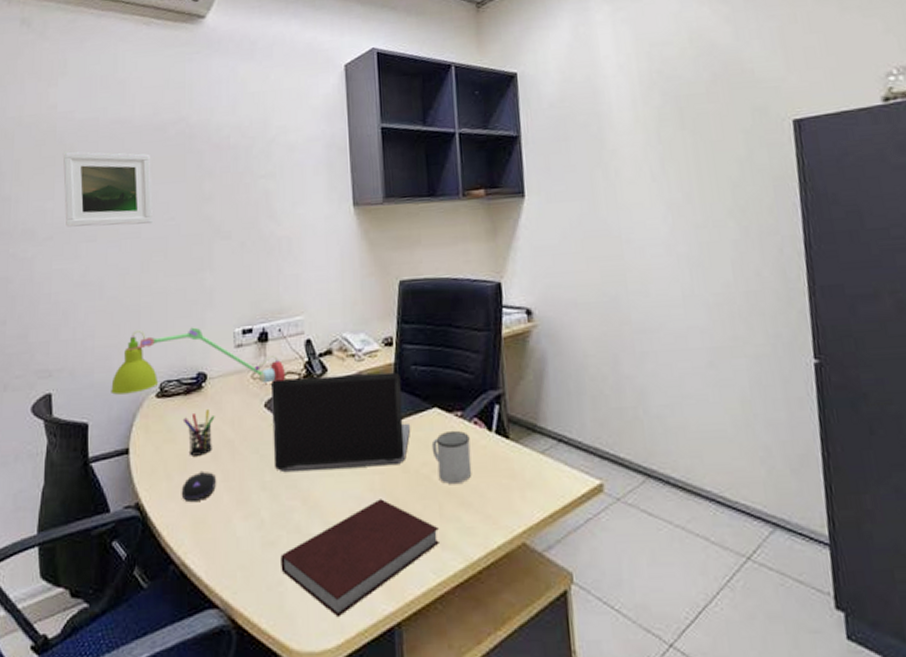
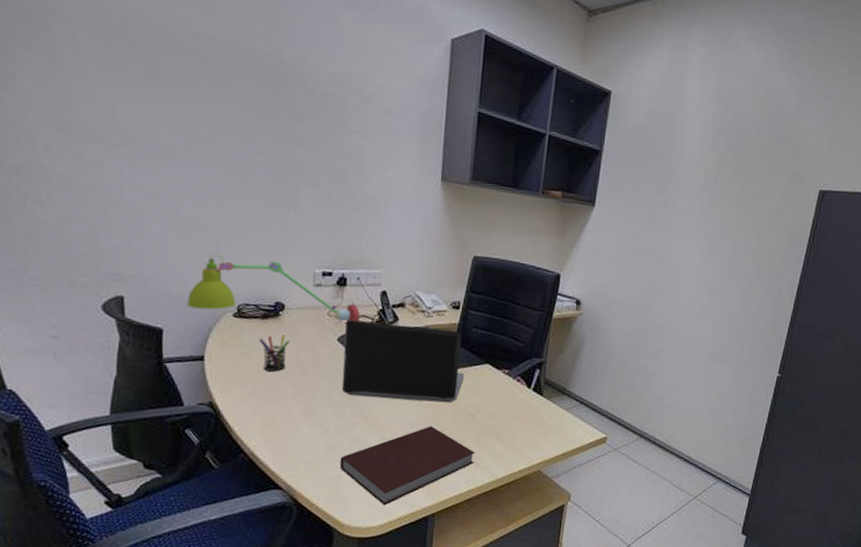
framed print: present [62,151,153,227] -> none [135,55,238,154]
computer mouse: present [181,470,216,503] -> none [253,384,287,408]
mug: present [431,430,472,484] -> none [479,383,512,423]

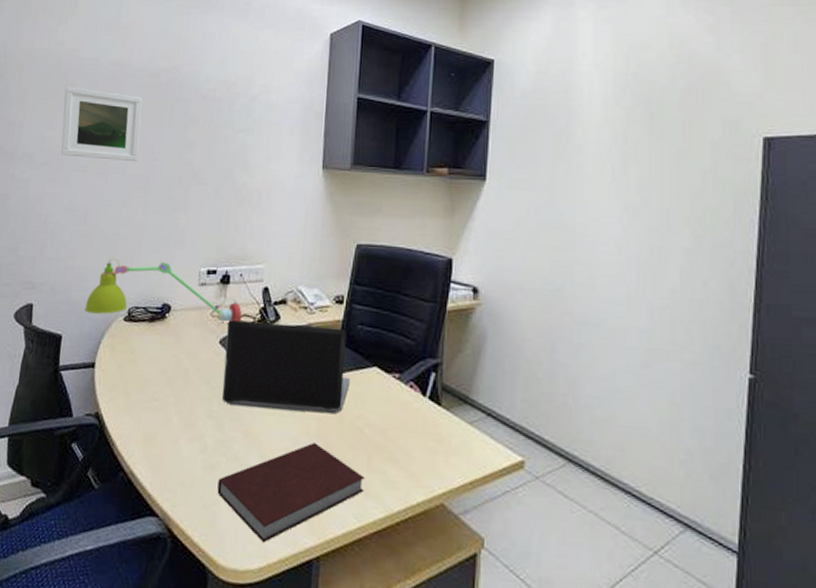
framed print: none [135,55,238,154] -> present [61,86,143,162]
pen holder: present [258,335,290,372] -> none [145,338,174,379]

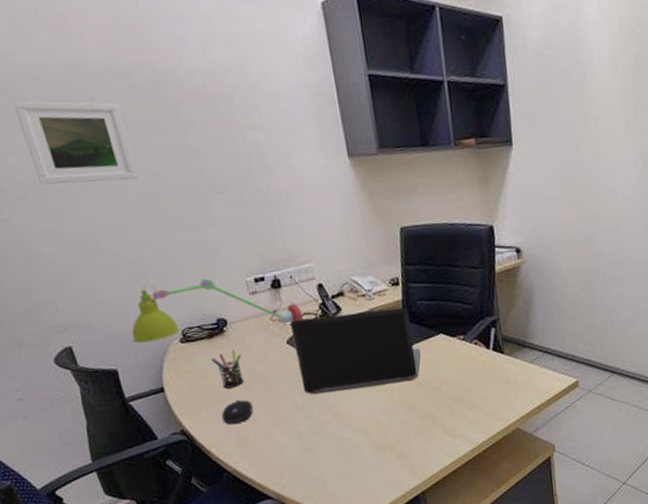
computer mouse: none [136,392,169,420] -> present [221,399,254,425]
pen holder: none [145,338,174,379] -> present [210,350,244,389]
notebook: present [217,442,365,543] -> none [320,407,451,494]

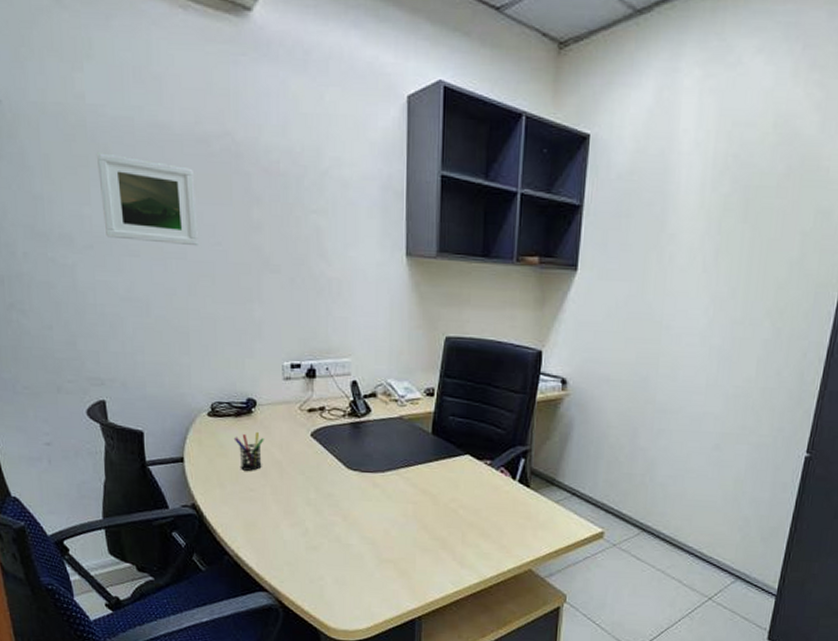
desk lamp: present [131,278,303,343] -> none [163,351,331,416]
computer mouse: present [221,399,254,425] -> none [233,483,265,509]
laptop computer: present [290,307,421,395] -> none [318,413,444,498]

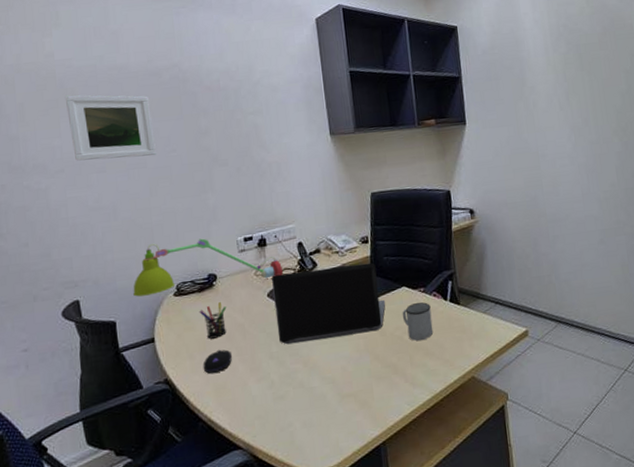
desk lamp: none [163,351,331,416] -> present [133,238,283,297]
computer mouse: none [233,483,265,509] -> present [203,349,232,374]
laptop computer: none [318,413,444,498] -> present [272,262,386,345]
mug: none [460,475,495,518] -> present [402,302,434,341]

